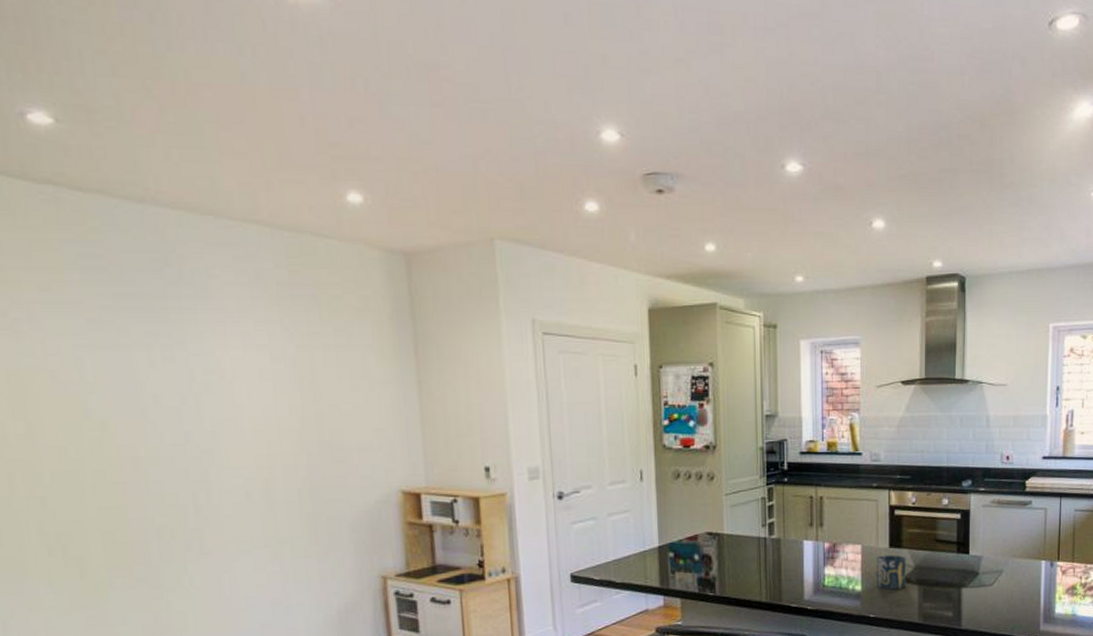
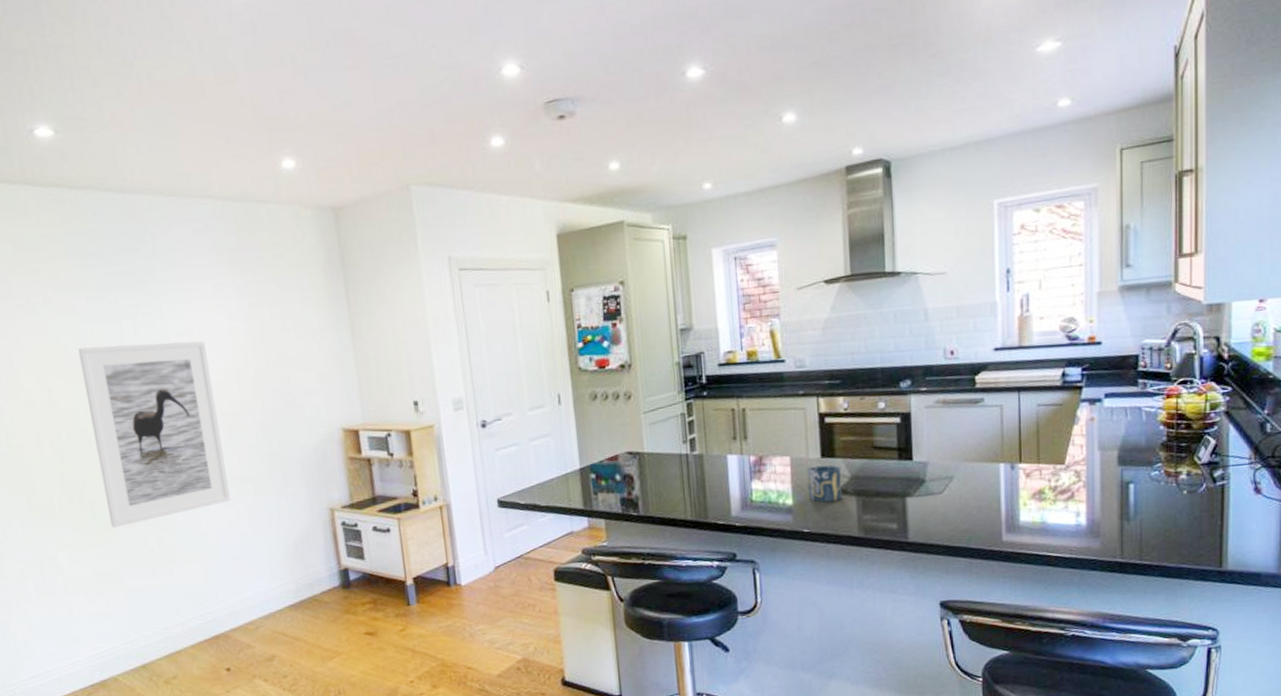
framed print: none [72,376,263,588] -> present [78,341,231,528]

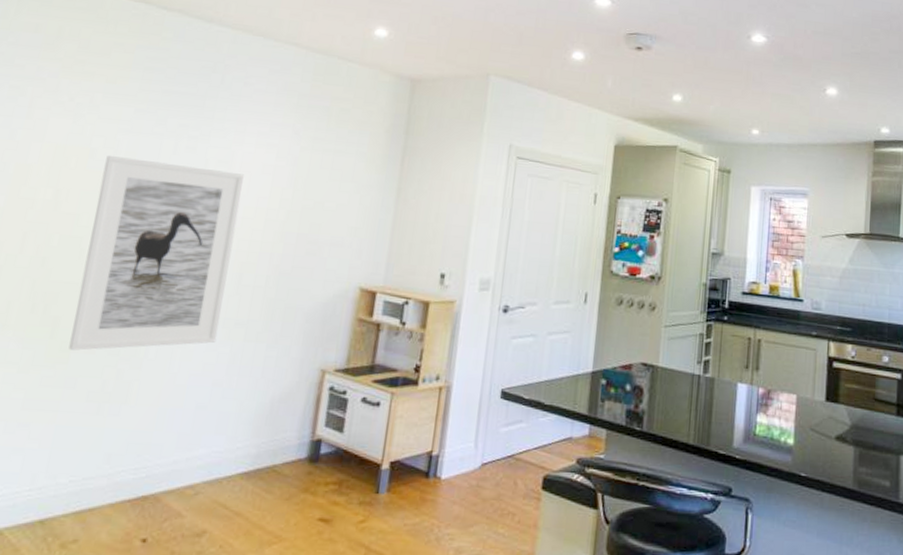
cup: present [807,464,842,503] -> none [810,408,842,448]

